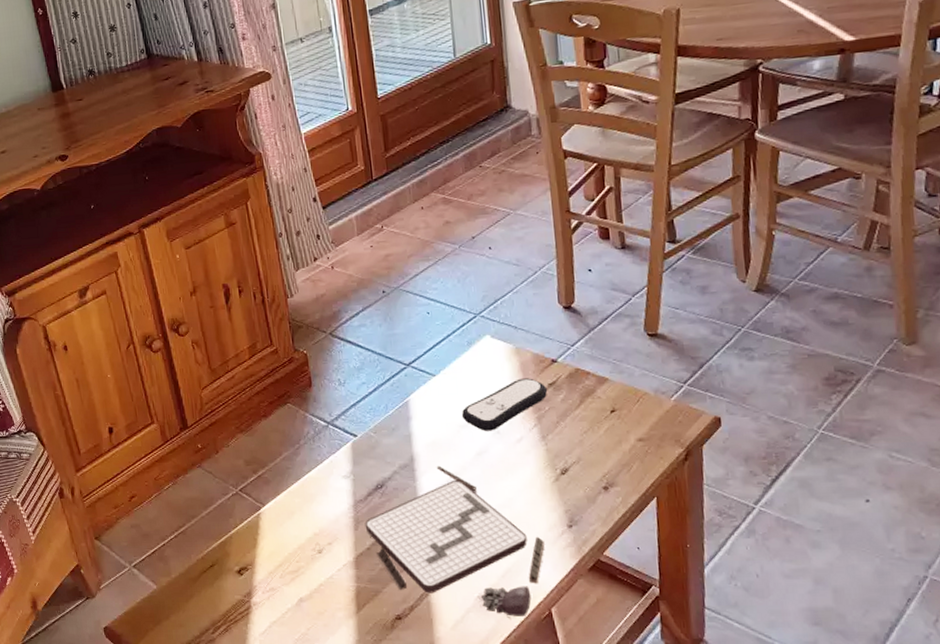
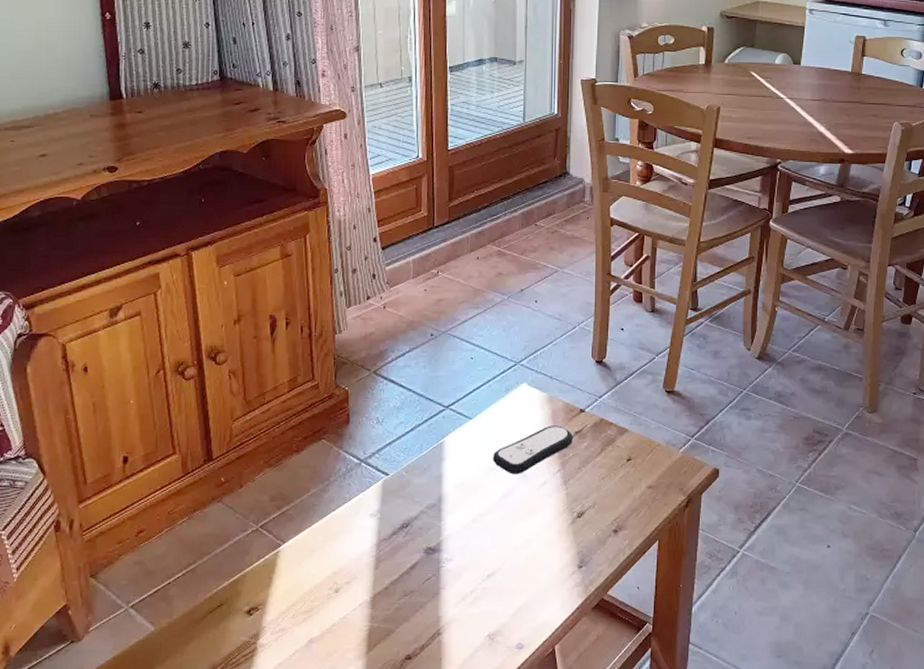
board game: present [365,465,545,619] -> none [386,506,555,657]

